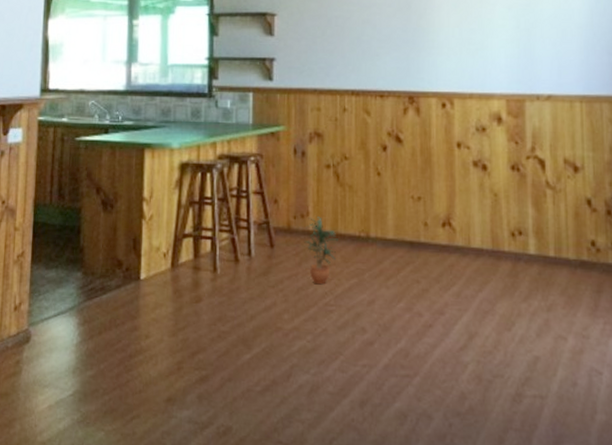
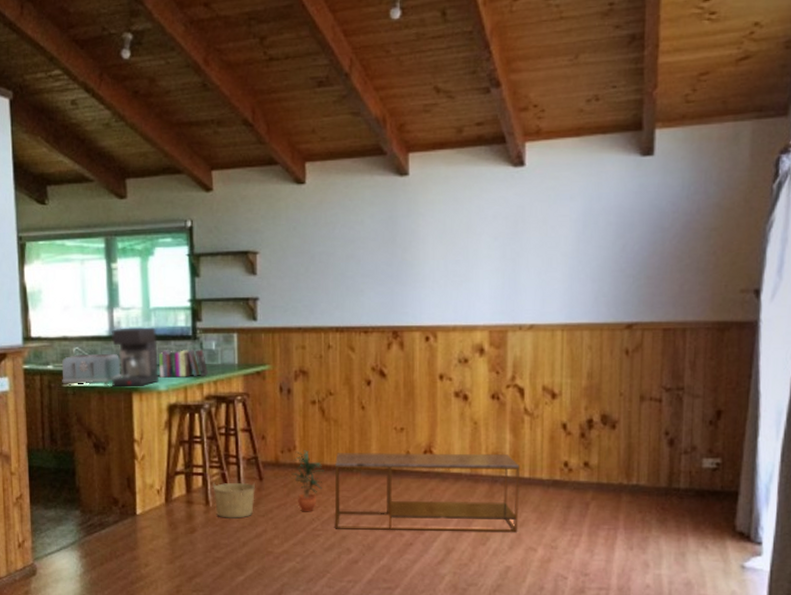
toaster: none [75,108,135,139] -> present [62,353,121,386]
coffee maker: none [124,83,173,144] -> present [111,327,160,388]
books: none [172,106,222,136] -> present [158,348,208,379]
basket: none [221,247,267,289] -> present [212,482,256,518]
coffee table: none [350,221,546,318] -> present [335,453,519,533]

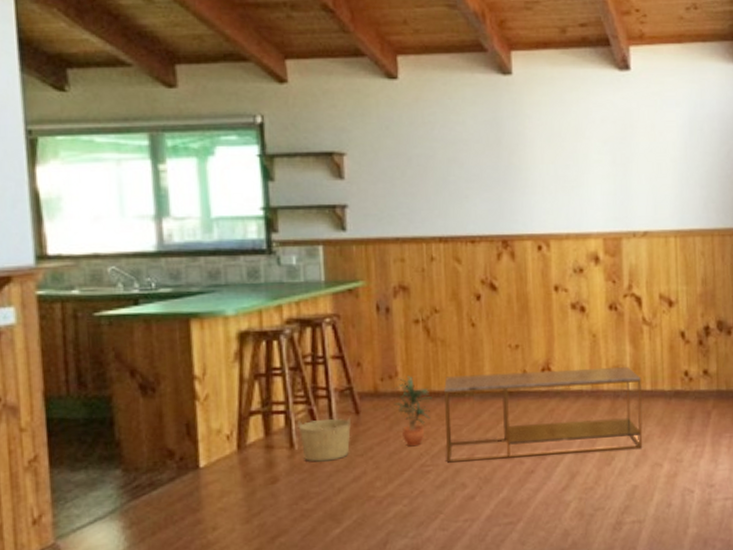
toaster: present [62,353,121,386] -> none [92,272,175,314]
coffee maker: present [111,327,160,388] -> none [161,240,226,314]
books: present [158,348,208,379] -> none [224,264,288,301]

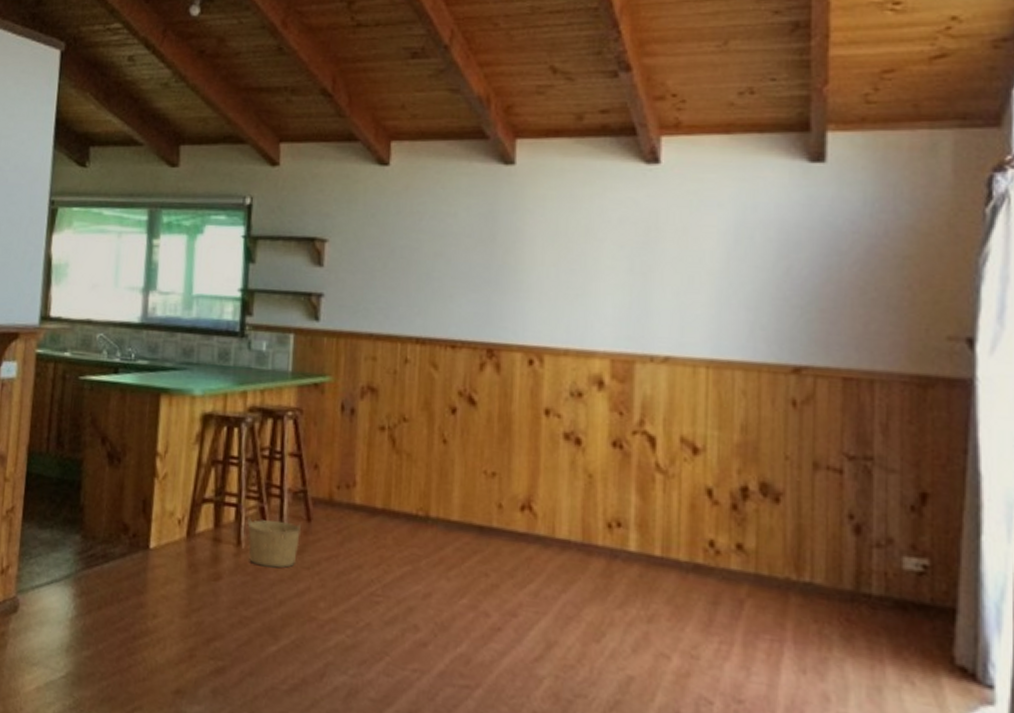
potted plant: present [394,375,432,447] -> none [348,487,391,570]
coffee table: present [444,367,643,463] -> none [400,496,648,630]

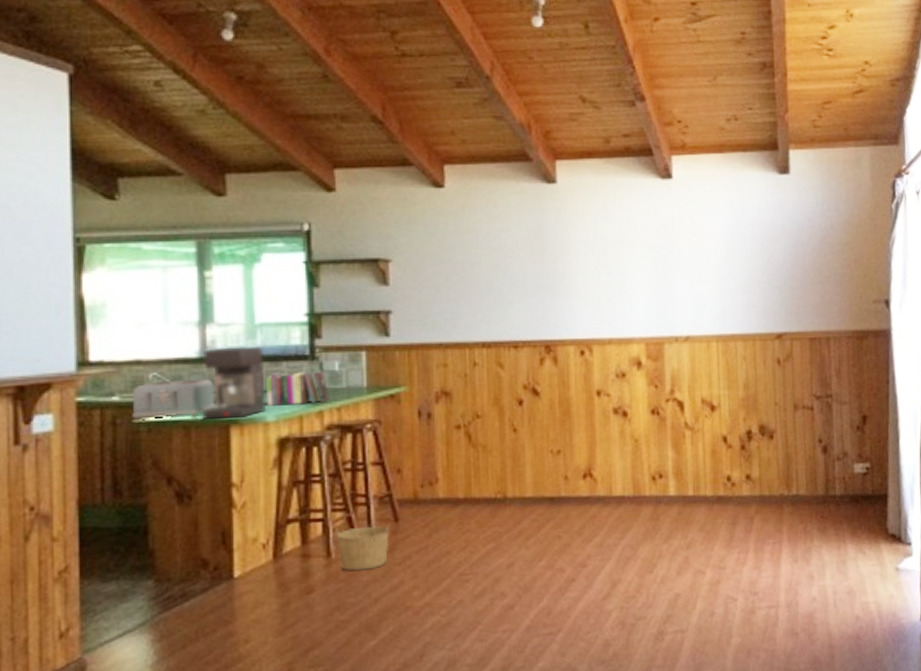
toaster: none [79,342,151,381] -> present [132,378,215,421]
coffee maker: none [137,315,197,389] -> present [201,346,267,421]
books: none [195,345,255,384] -> present [265,370,329,407]

